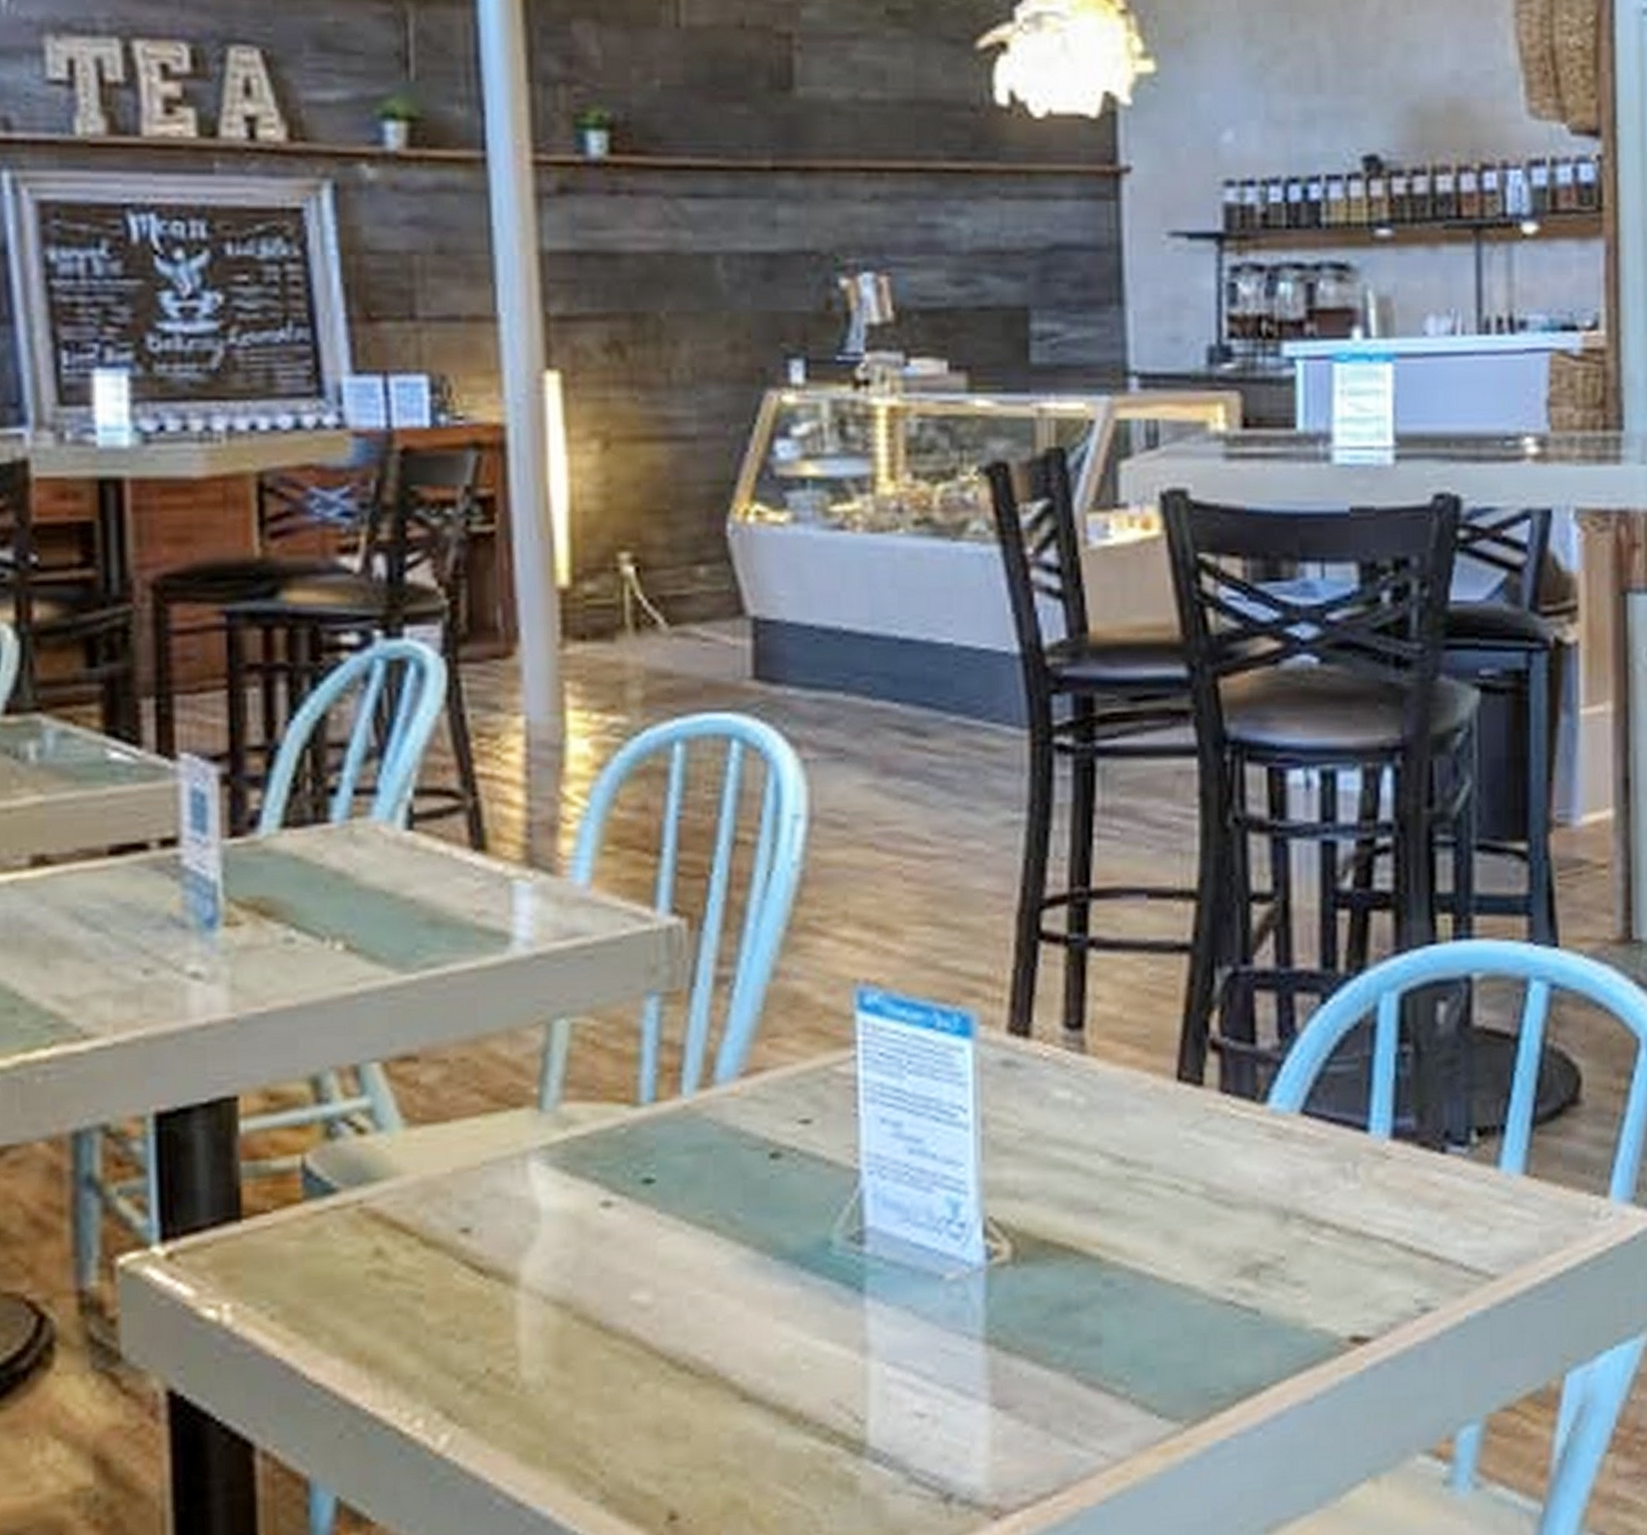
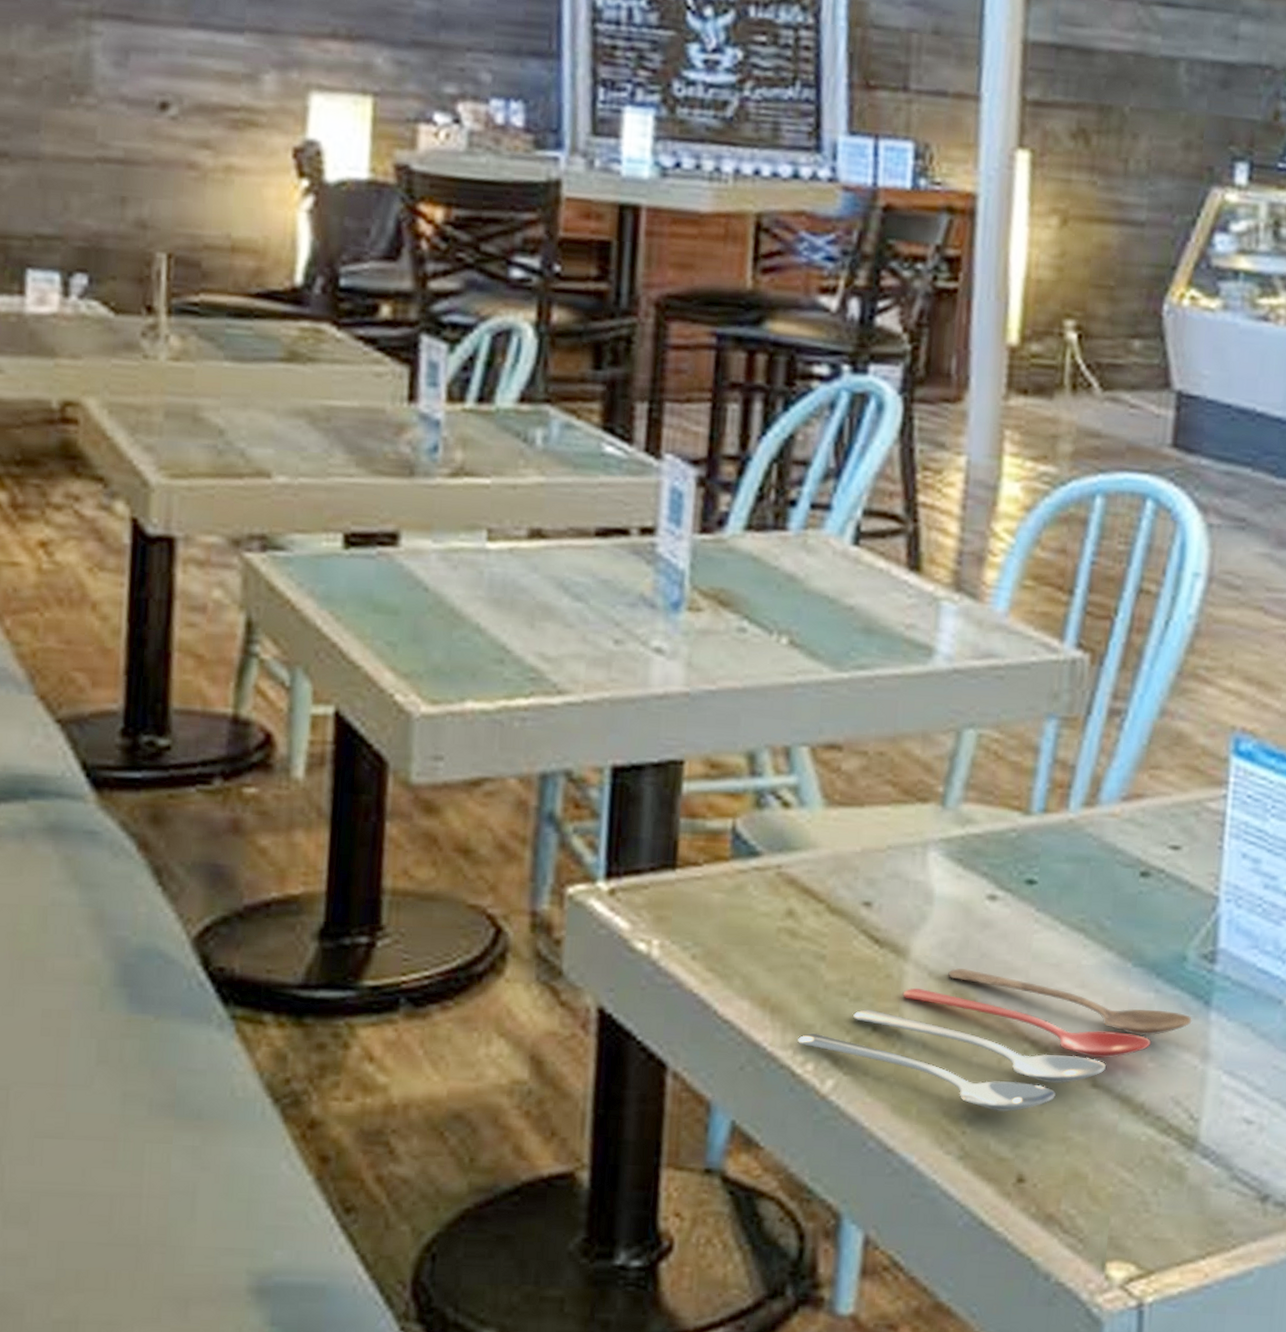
cooking utensil: none [402,1287,845,1445] -> present [798,968,1192,1112]

